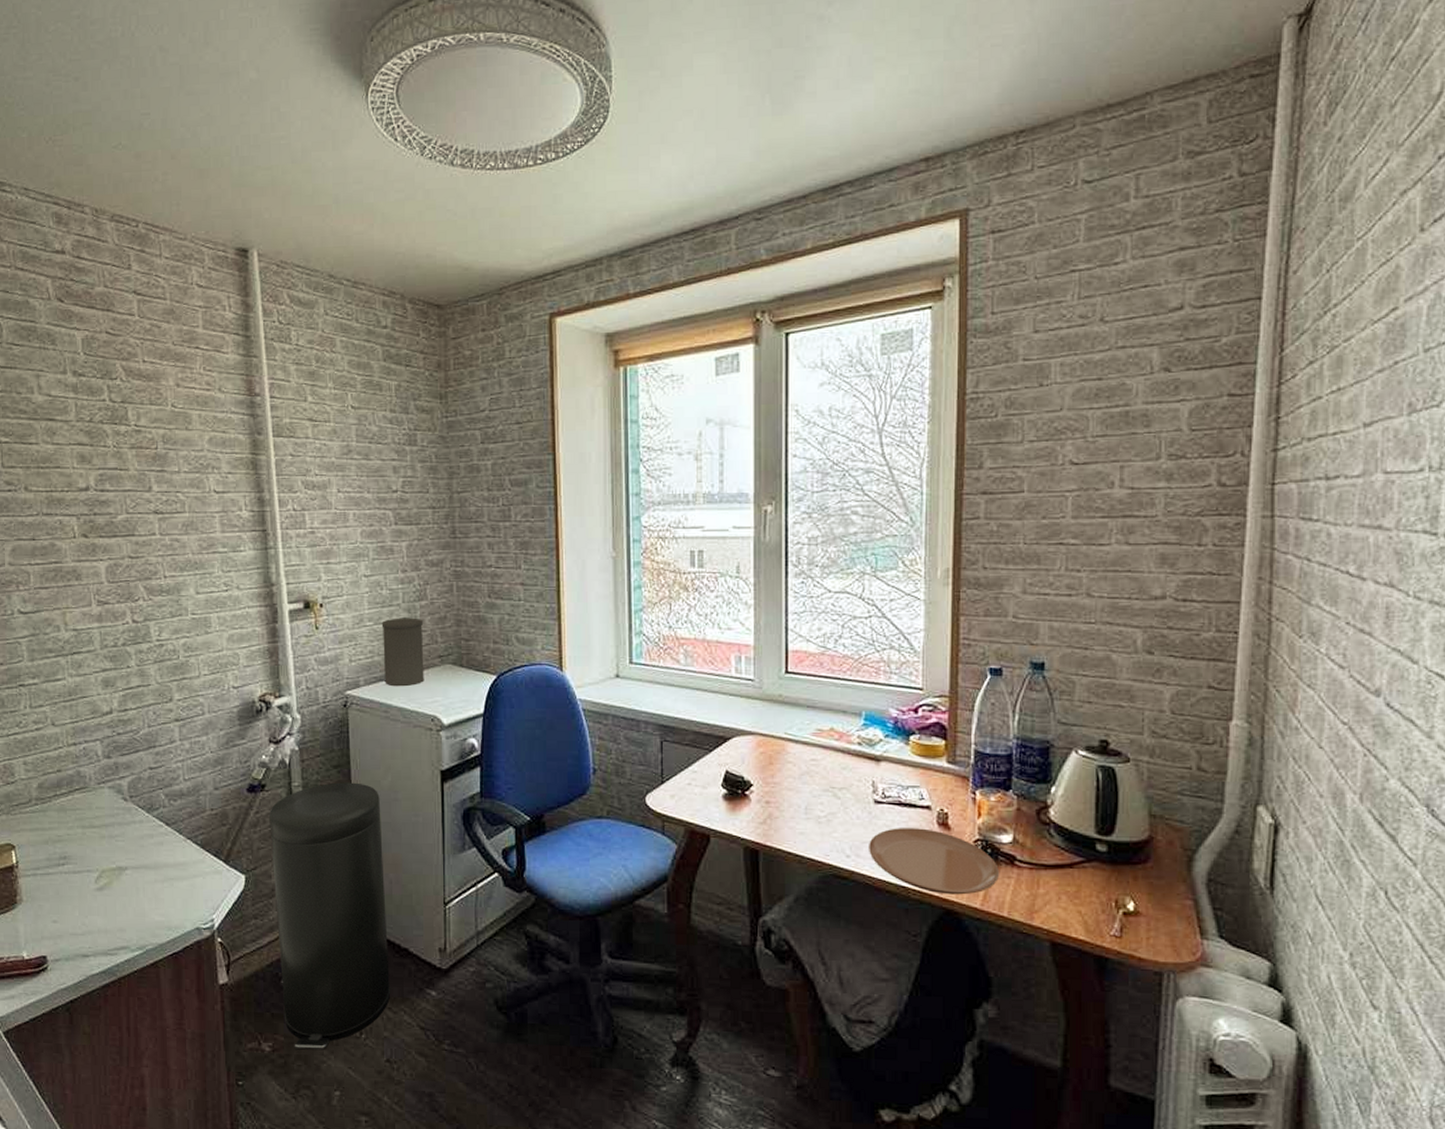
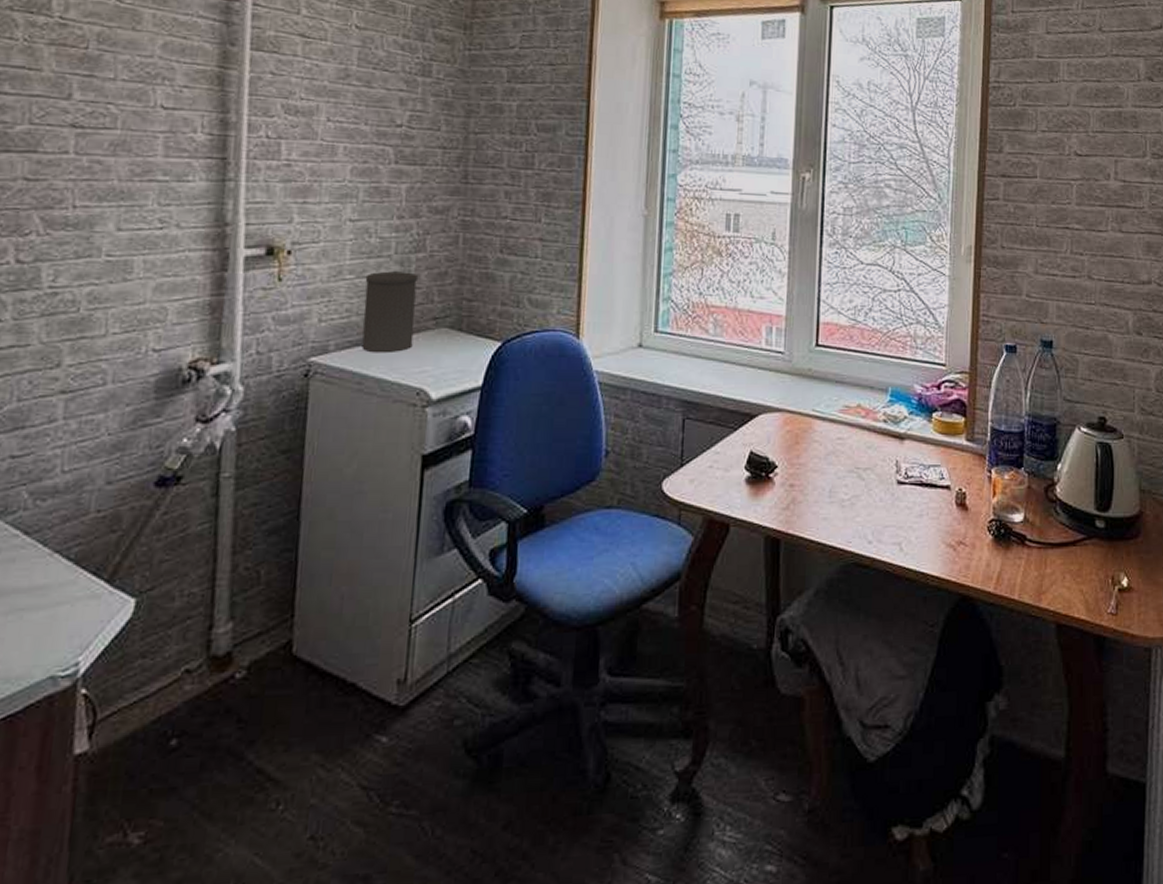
pedal bin: present [269,782,391,1051] -> none [167,471,339,837]
plate: present [869,828,1000,895] -> none [890,509,1012,579]

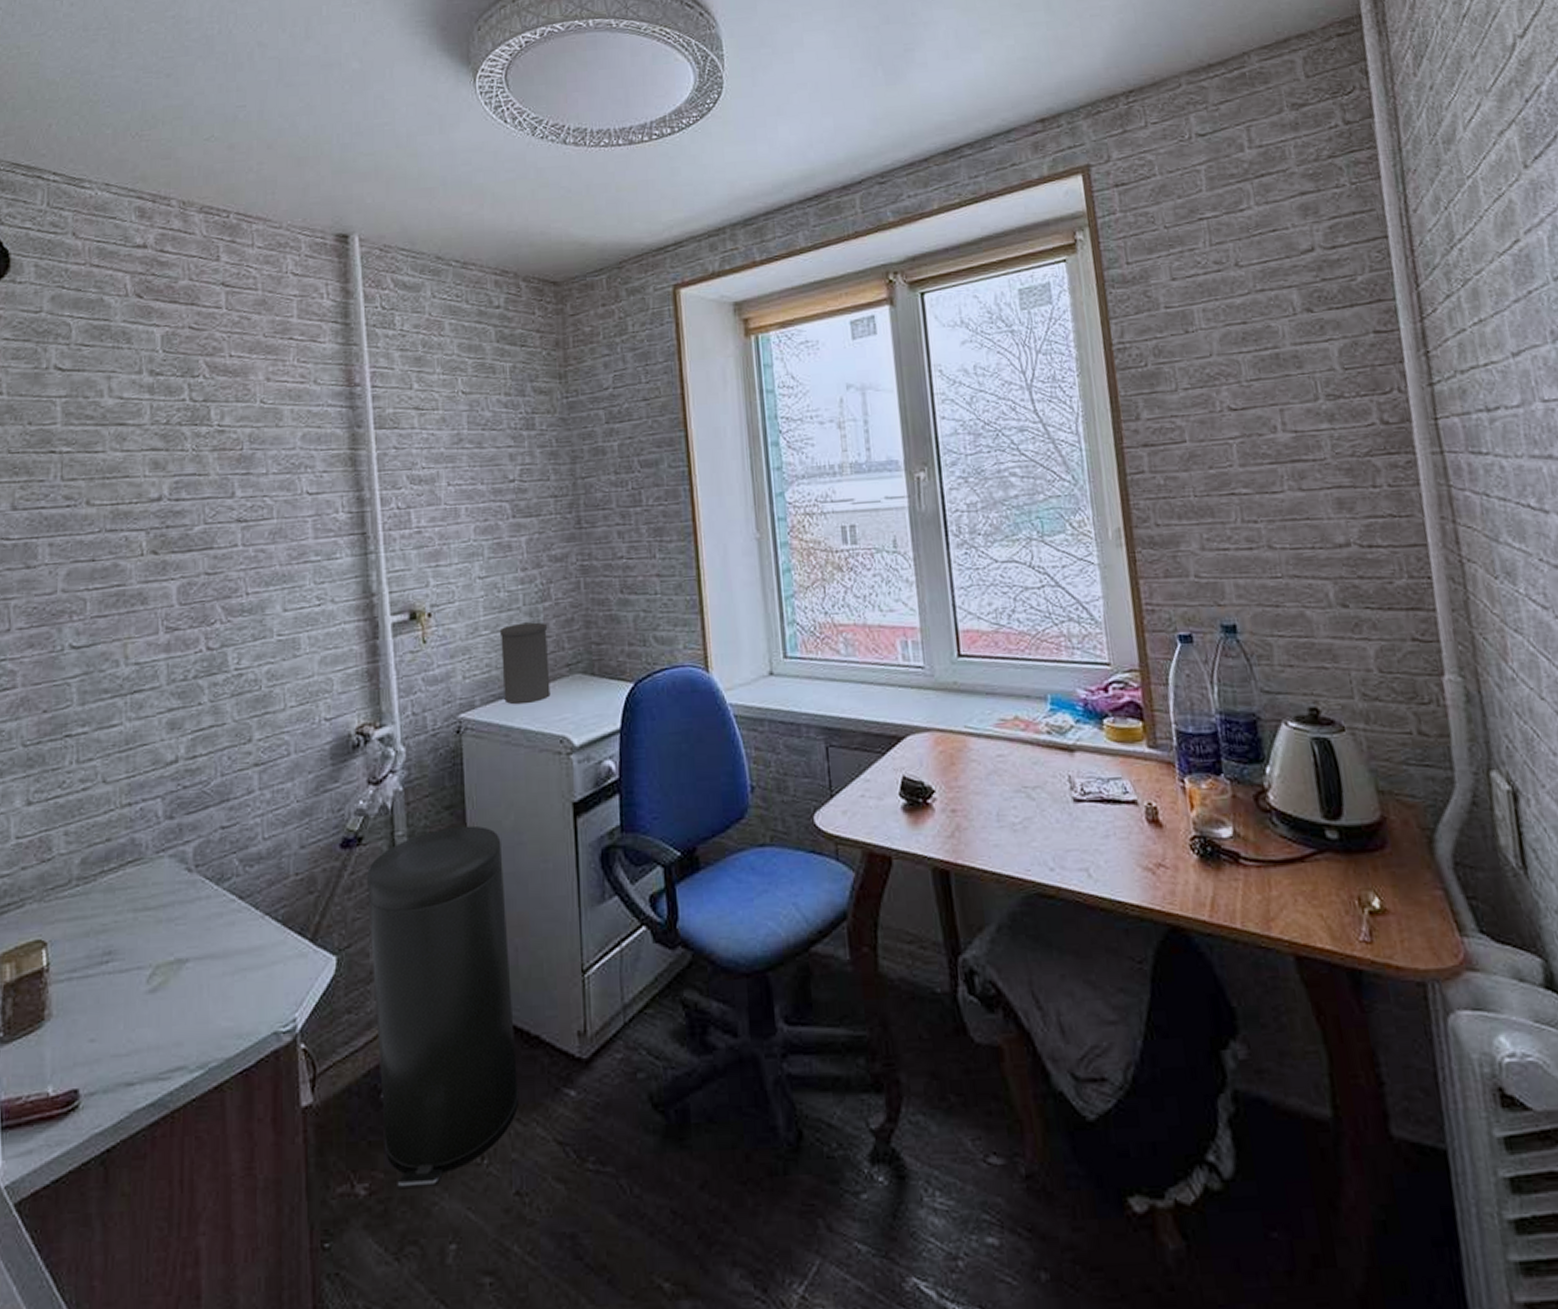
pedal bin: none [167,471,339,837] -> present [367,825,519,1189]

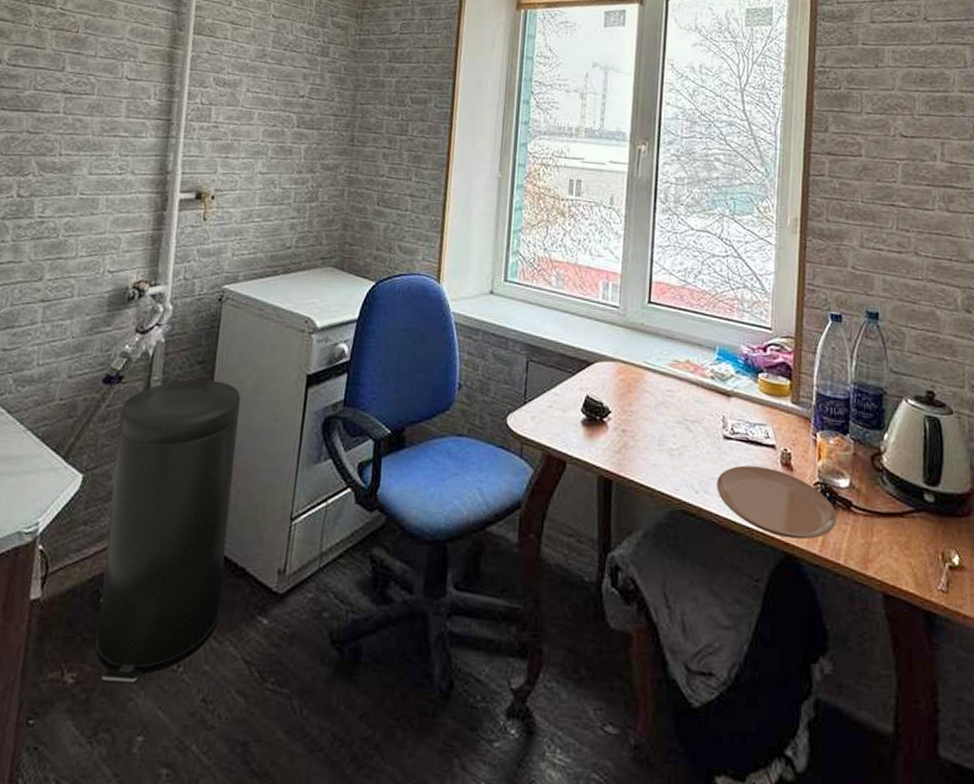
canister: present [499,622,551,705] -> none [264,217,310,286]
plate: none [1073,828,1226,907] -> present [717,465,838,540]

